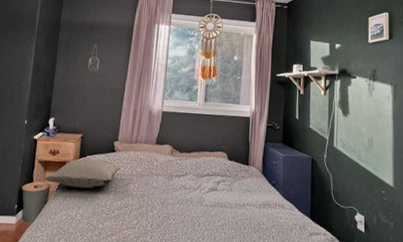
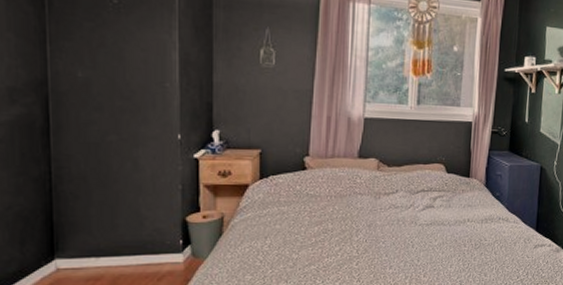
pillow: present [44,158,121,189] -> none [215,179,315,214]

